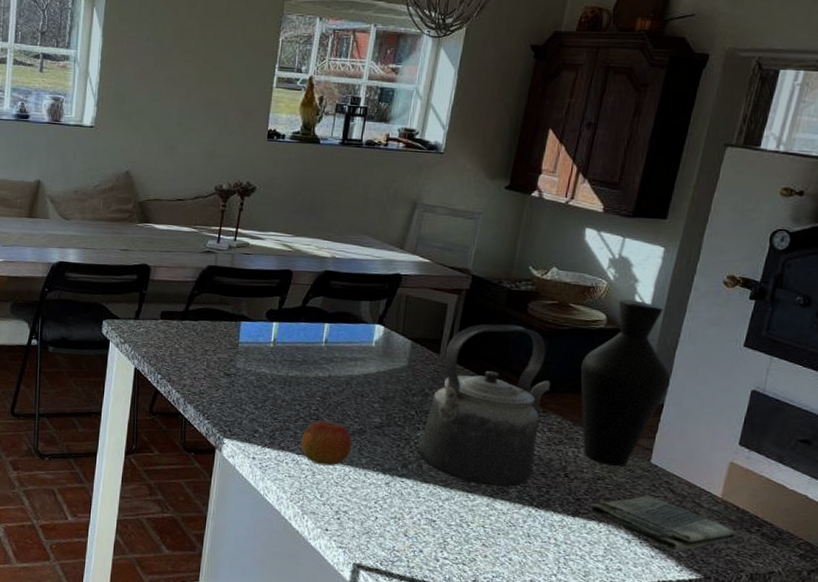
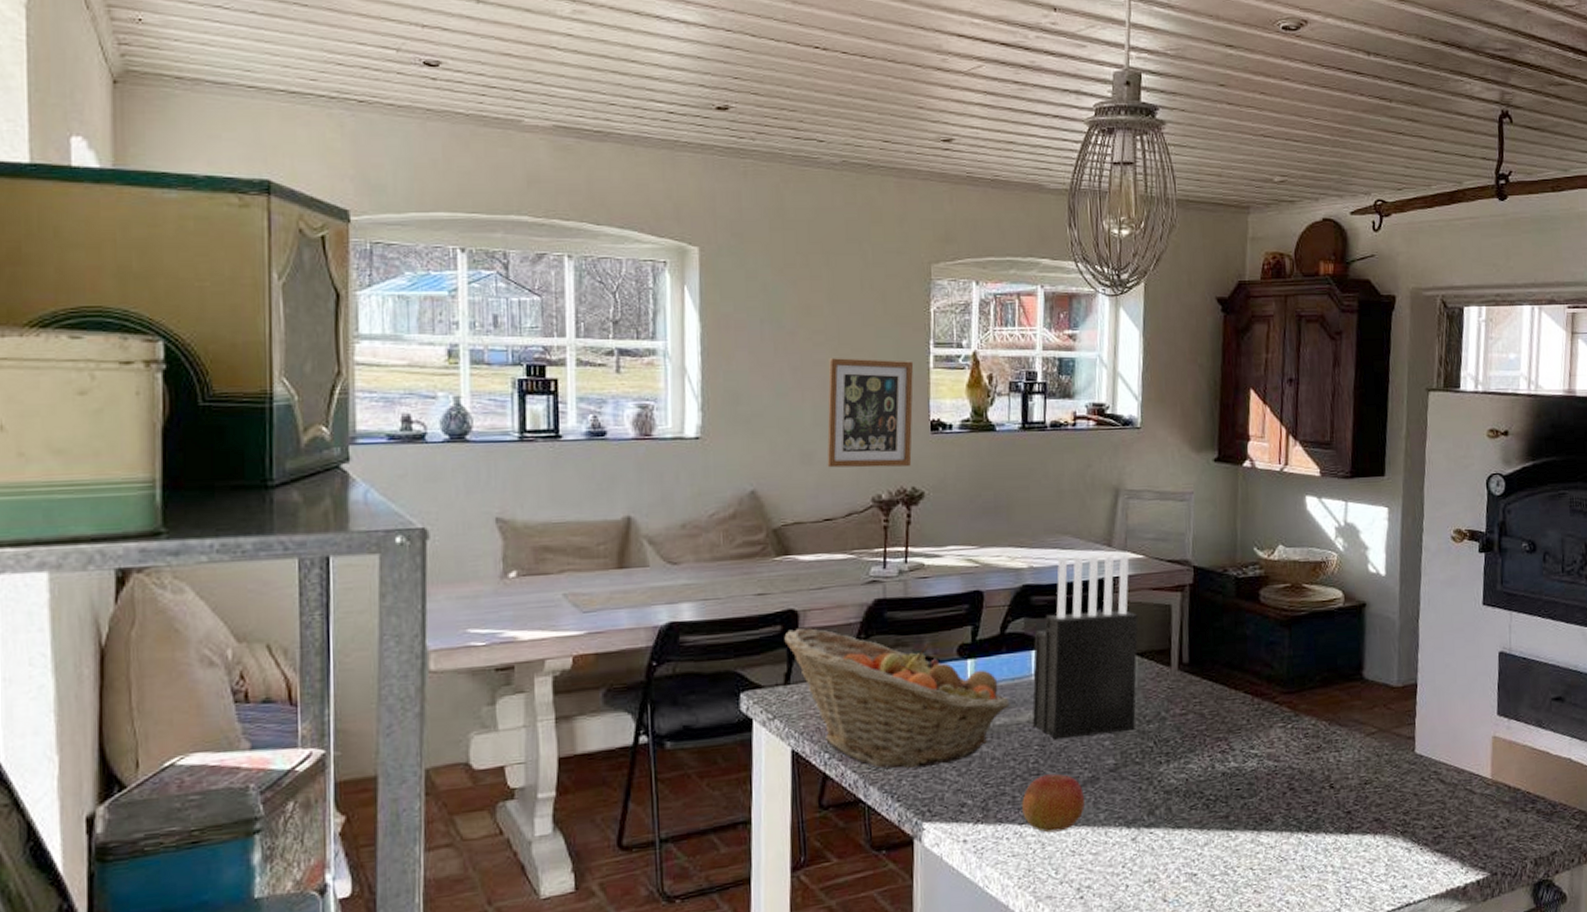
fruit basket: none [138,279,302,399] -> present [784,628,1010,769]
wall art: none [184,73,261,165] -> present [827,358,914,468]
knife block: none [317,253,418,399] -> present [1032,555,1139,740]
kettle: present [419,324,551,487] -> none [1164,618,1298,818]
vase: present [580,299,671,466] -> none [1326,570,1420,765]
dish towel: present [589,494,737,552] -> none [1361,790,1514,852]

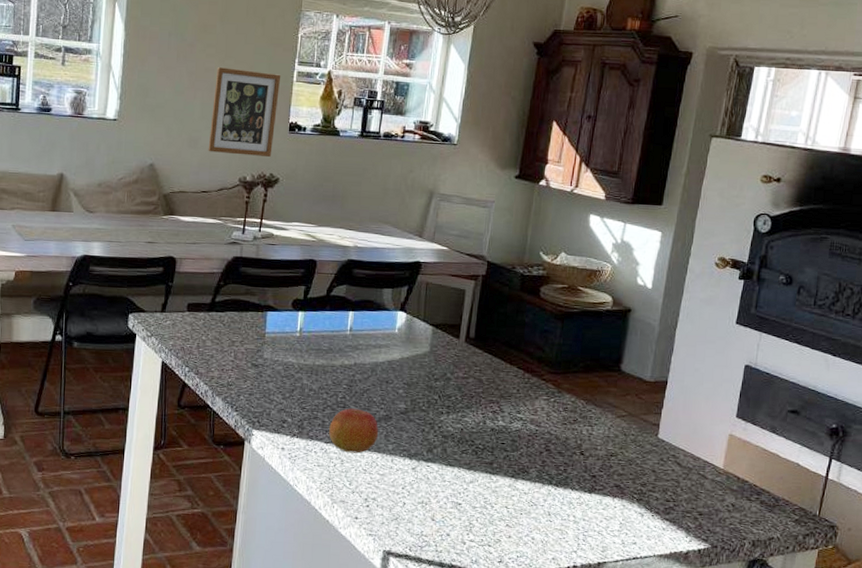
fruit basket: present [784,628,1010,769] -> none [164,271,328,389]
knife block: present [1032,555,1139,740] -> none [343,241,437,385]

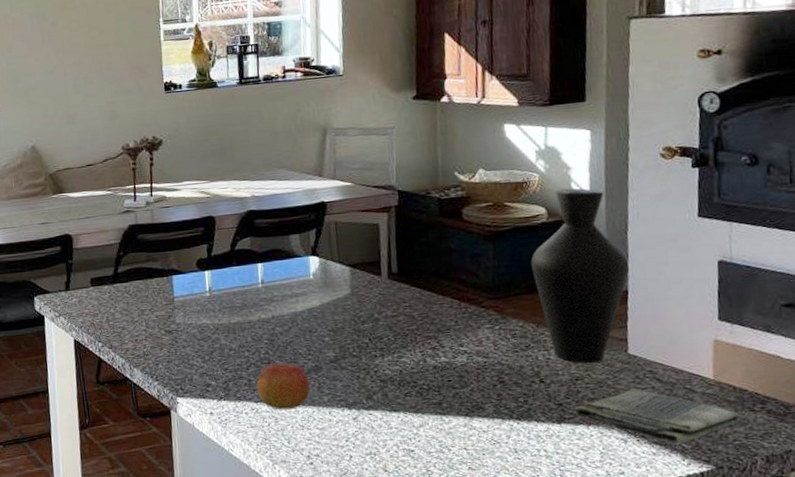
wall art: present [208,67,281,157] -> none [82,36,151,125]
vase: none [591,281,673,442] -> present [530,188,630,363]
dish towel: none [604,468,739,523] -> present [574,388,741,445]

